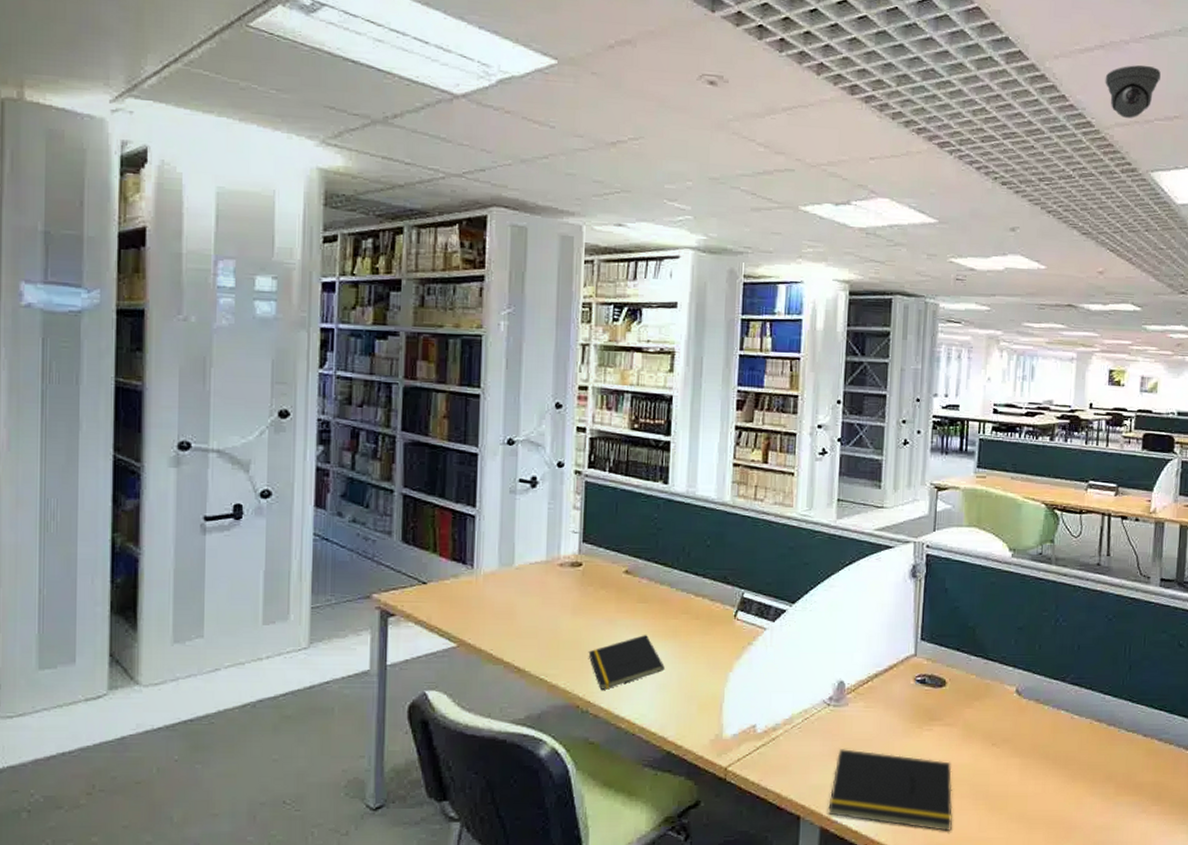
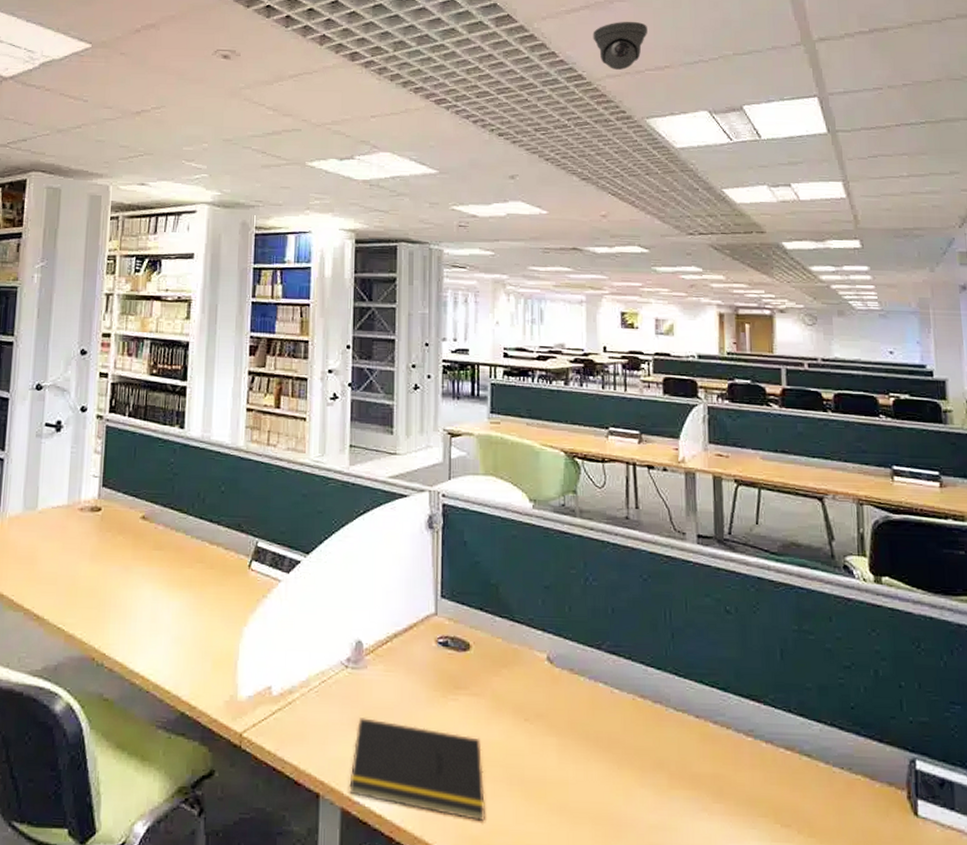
notepad: present [588,635,665,690] -> none [105,584,179,642]

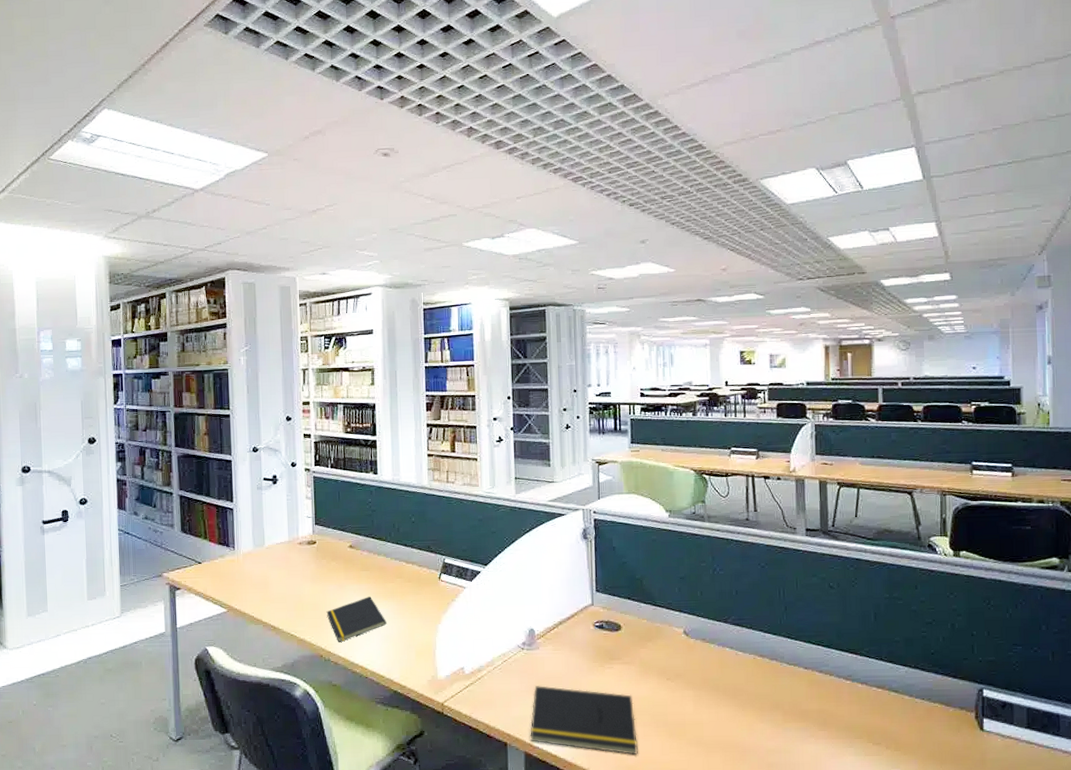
notepad: none [105,584,179,642] -> present [326,597,387,642]
security camera: present [593,21,648,70] -> none [711,90,761,137]

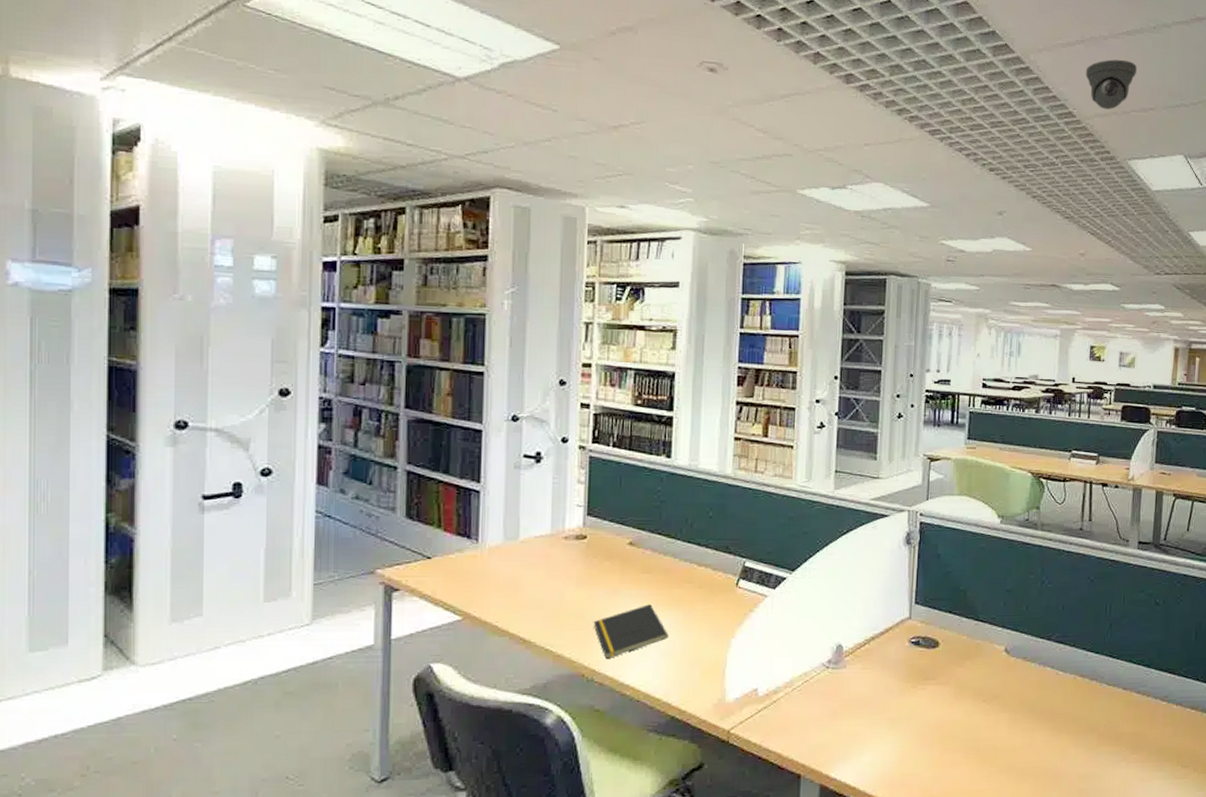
notepad: present [530,686,638,754] -> none [827,709,946,784]
security camera: none [711,90,761,137] -> present [1085,59,1137,110]

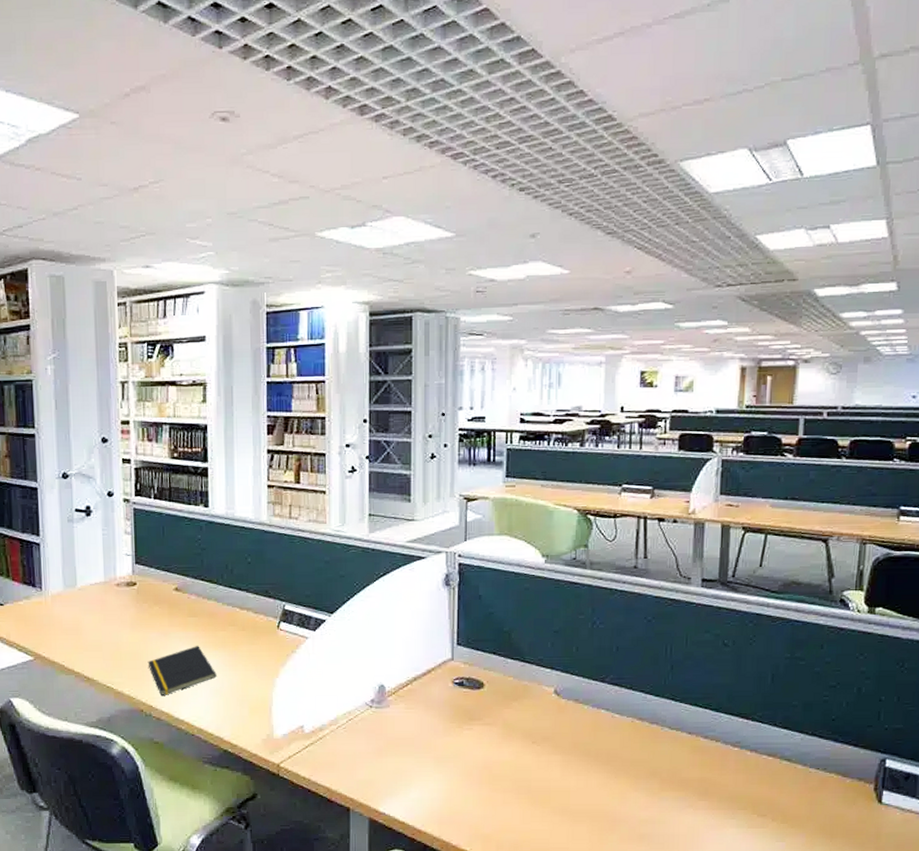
security camera: present [1085,59,1137,110] -> none [626,47,688,107]

